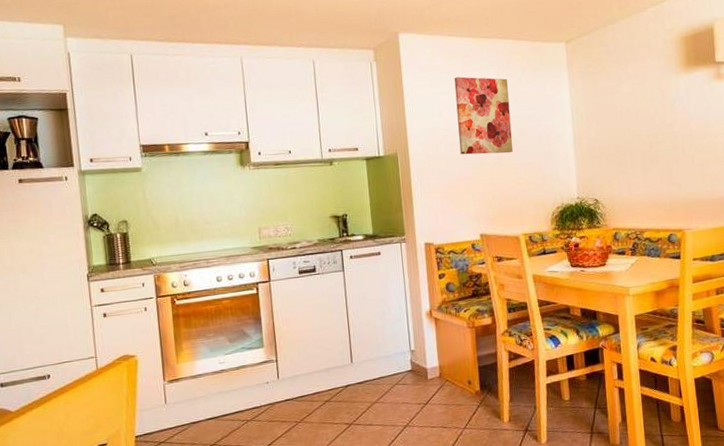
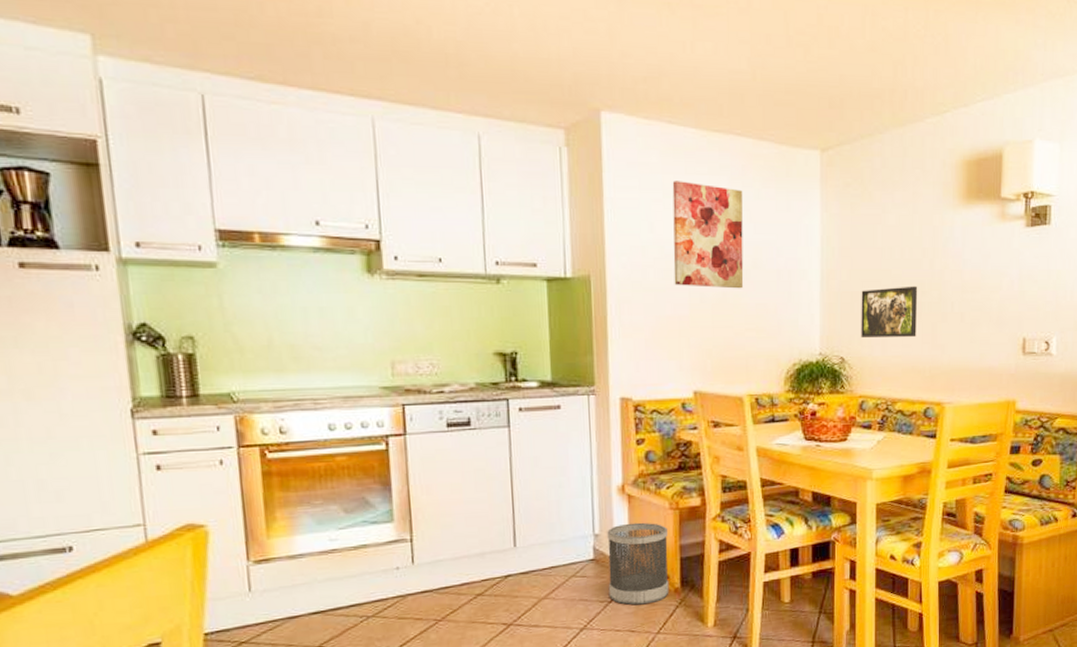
wastebasket: none [420,339,472,406] -> present [607,522,669,606]
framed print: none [607,138,656,182] -> present [861,286,918,337]

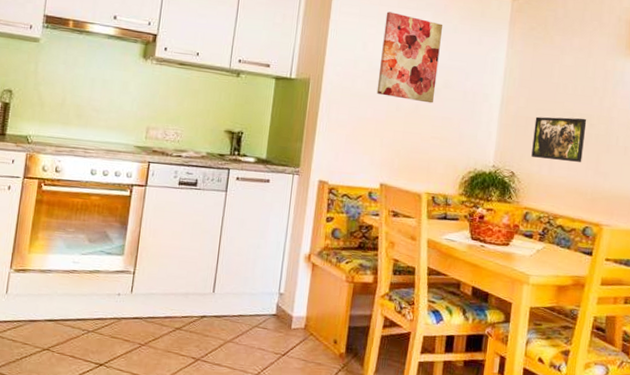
wastebasket: present [607,522,669,606] -> none [283,288,341,363]

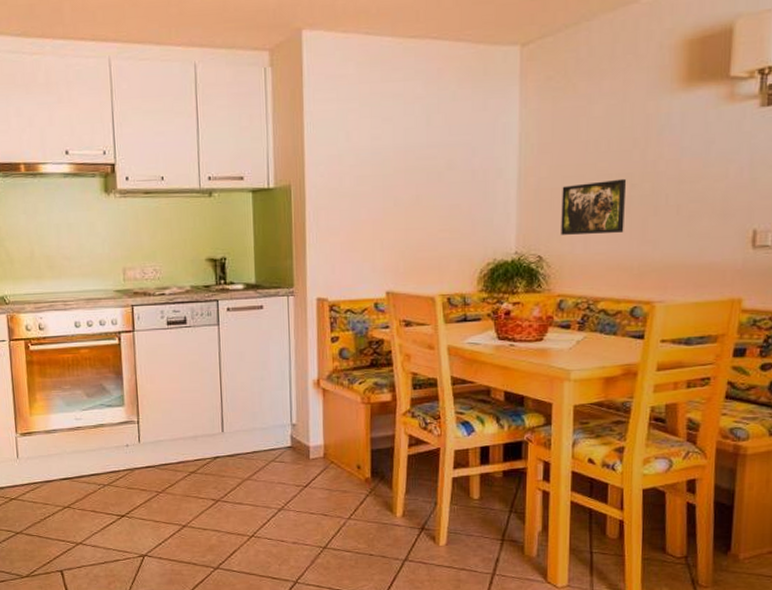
wall art: present [376,12,443,104] -> none [368,89,439,191]

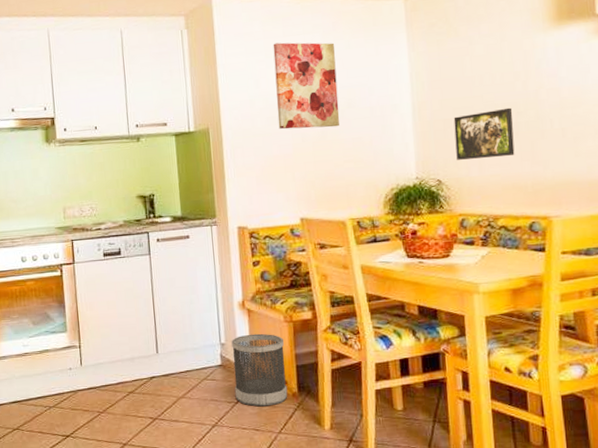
wastebasket: none [303,415,360,491] -> present [231,333,288,407]
wall art: none [368,89,439,191] -> present [273,42,340,130]

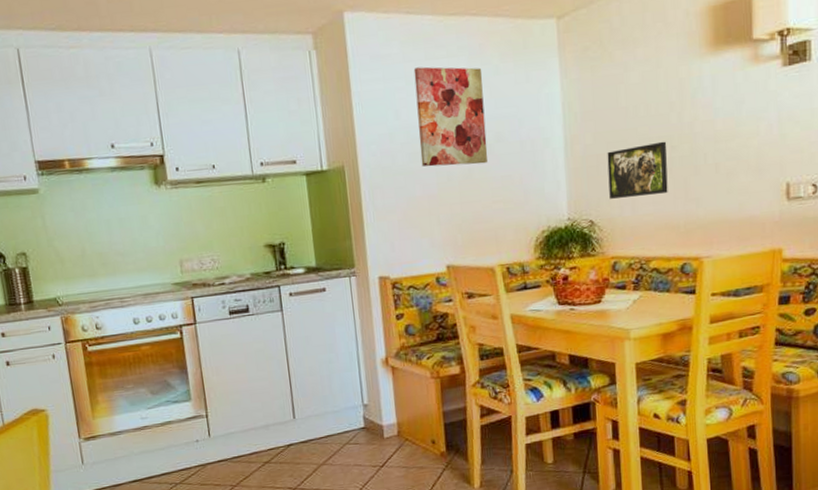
wastebasket: present [231,333,288,407] -> none [375,391,436,469]

